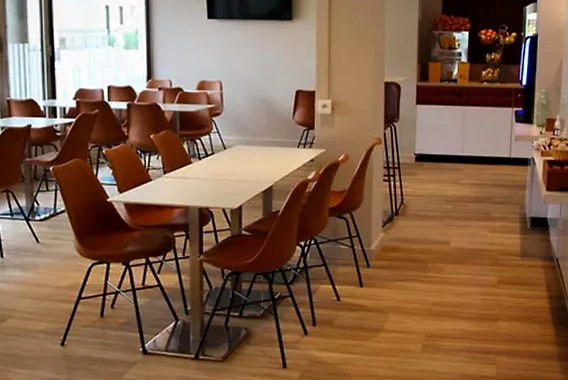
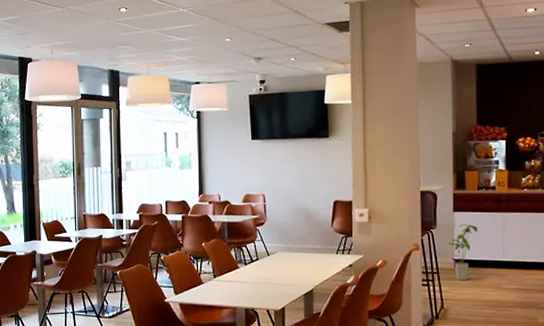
house plant: none [409,118,439,176] -> present [447,224,478,281]

